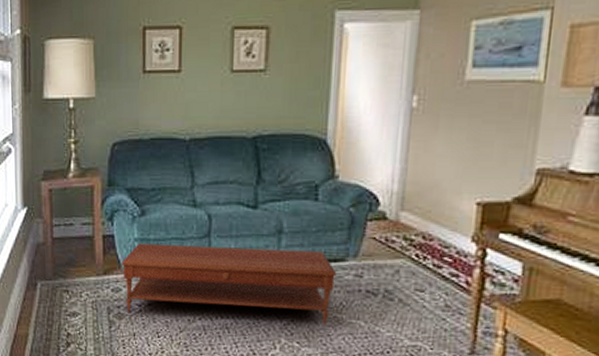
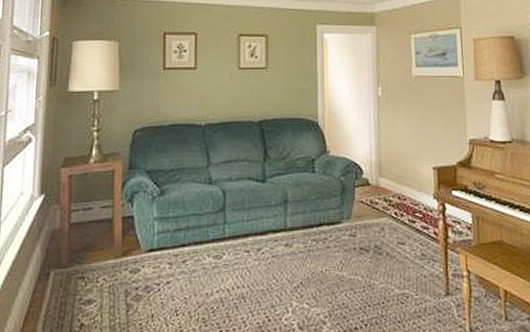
coffee table: present [121,243,337,326] -> none [140,216,335,294]

